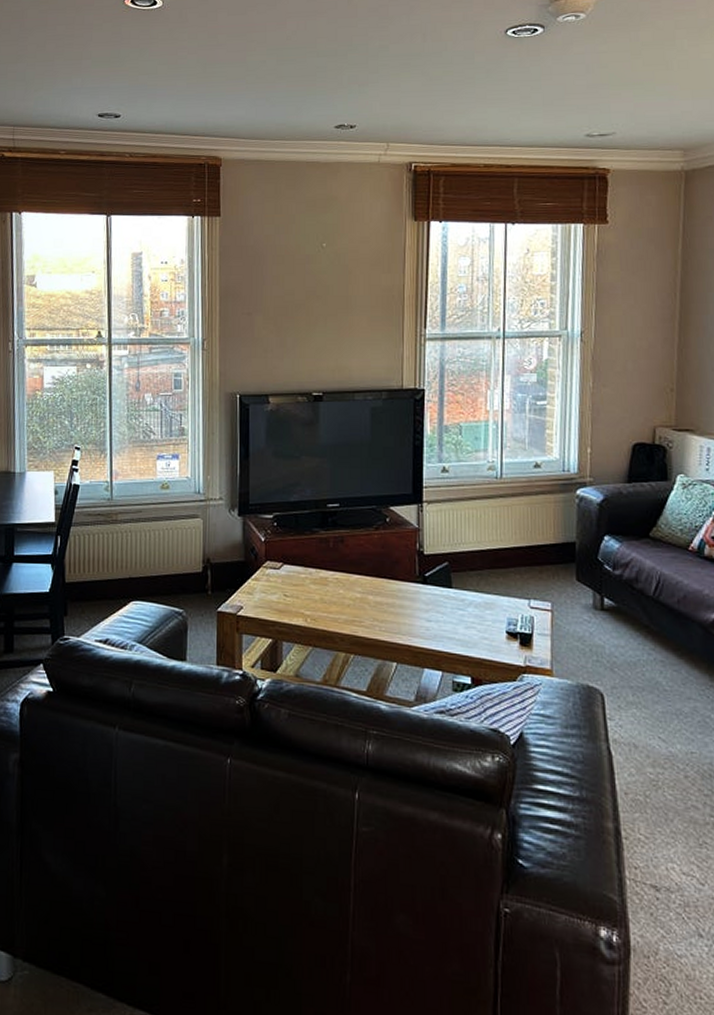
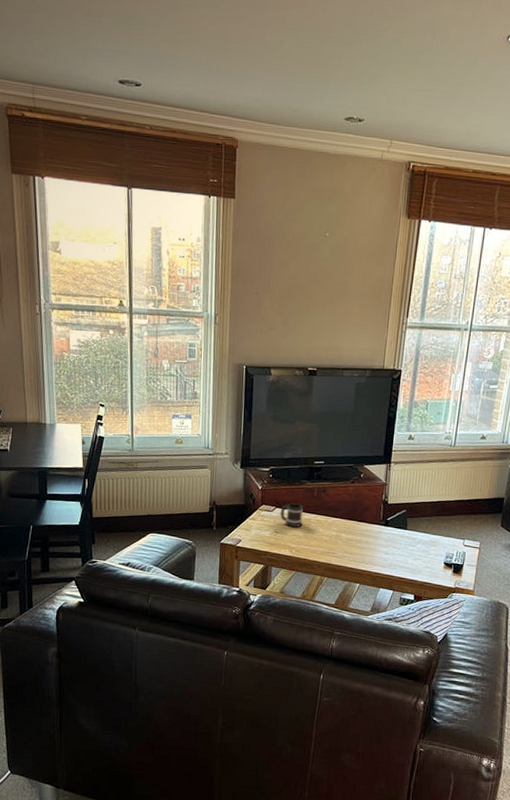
mug: none [289,557,318,588] -> present [280,503,303,527]

